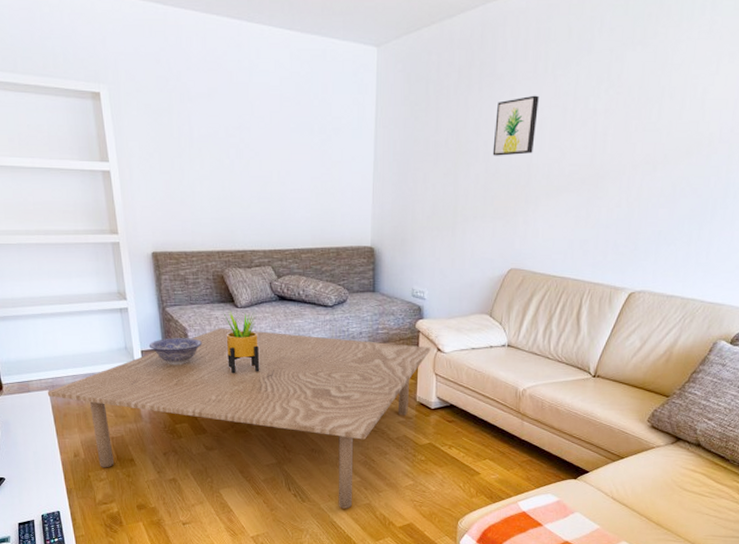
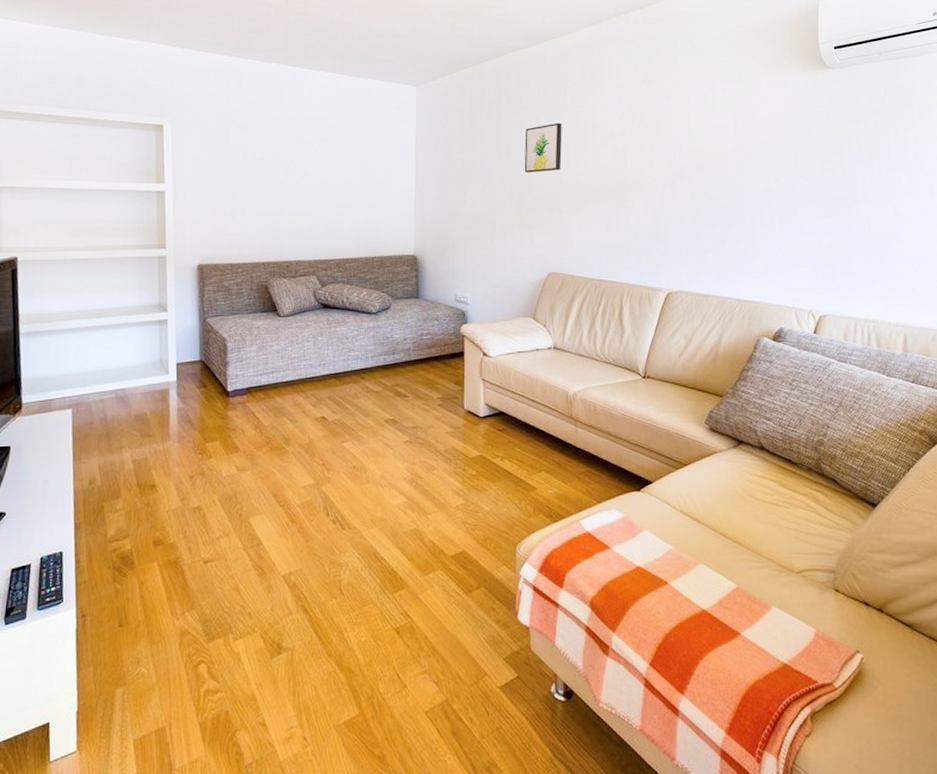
coffee table: present [47,328,431,509] -> none [69,337,477,536]
decorative bowl: present [148,338,202,366] -> none [185,349,241,378]
potted plant: present [223,311,260,374] -> none [265,320,301,385]

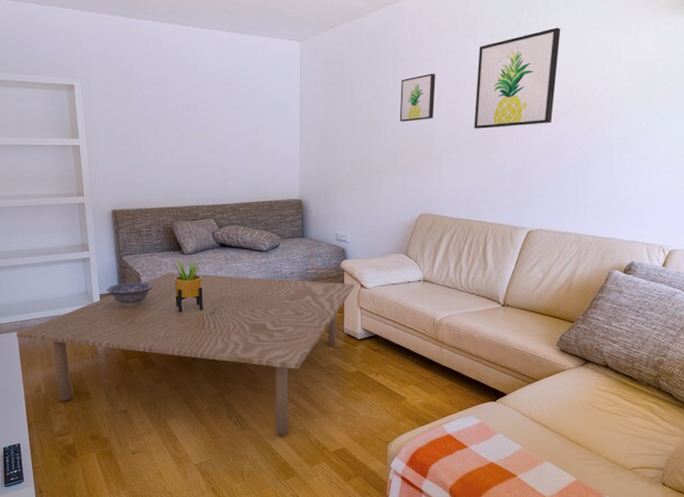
coffee table: none [69,337,477,536] -> present [15,272,355,435]
decorative bowl: none [185,349,241,378] -> present [106,282,153,307]
potted plant: none [265,320,301,385] -> present [172,257,204,313]
wall art: none [604,80,691,182] -> present [474,27,561,129]

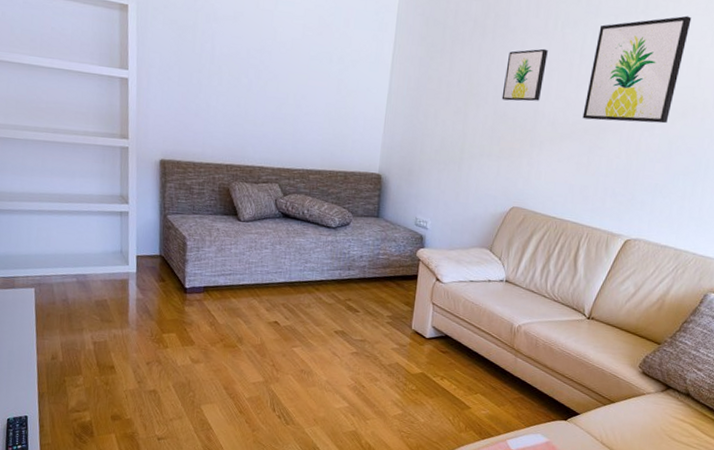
coffee table: present [15,272,355,435] -> none [32,239,430,435]
decorative bowl: present [106,282,153,307] -> none [145,245,200,274]
potted plant: present [172,257,204,313] -> none [224,223,259,287]

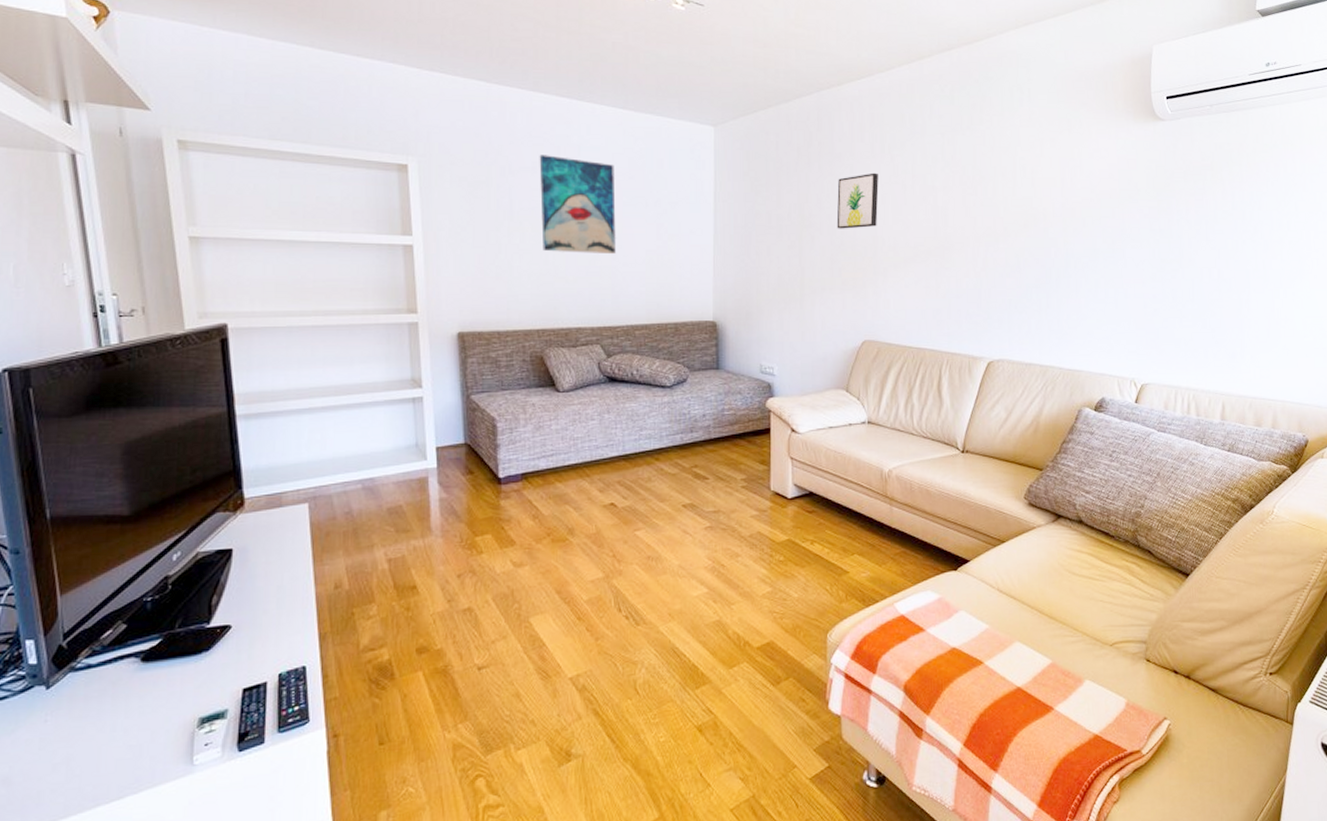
wall art: none [237,5,306,103] -> present [539,155,616,254]
wall art: present [582,15,692,124] -> none [923,128,1018,240]

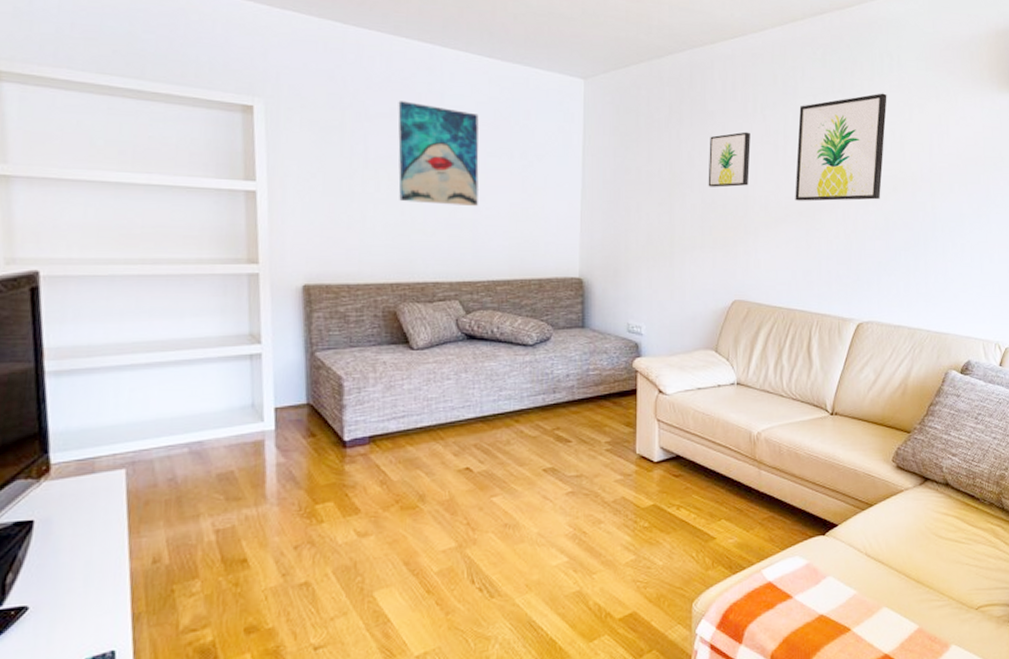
wall art: none [923,128,1018,240] -> present [795,93,887,201]

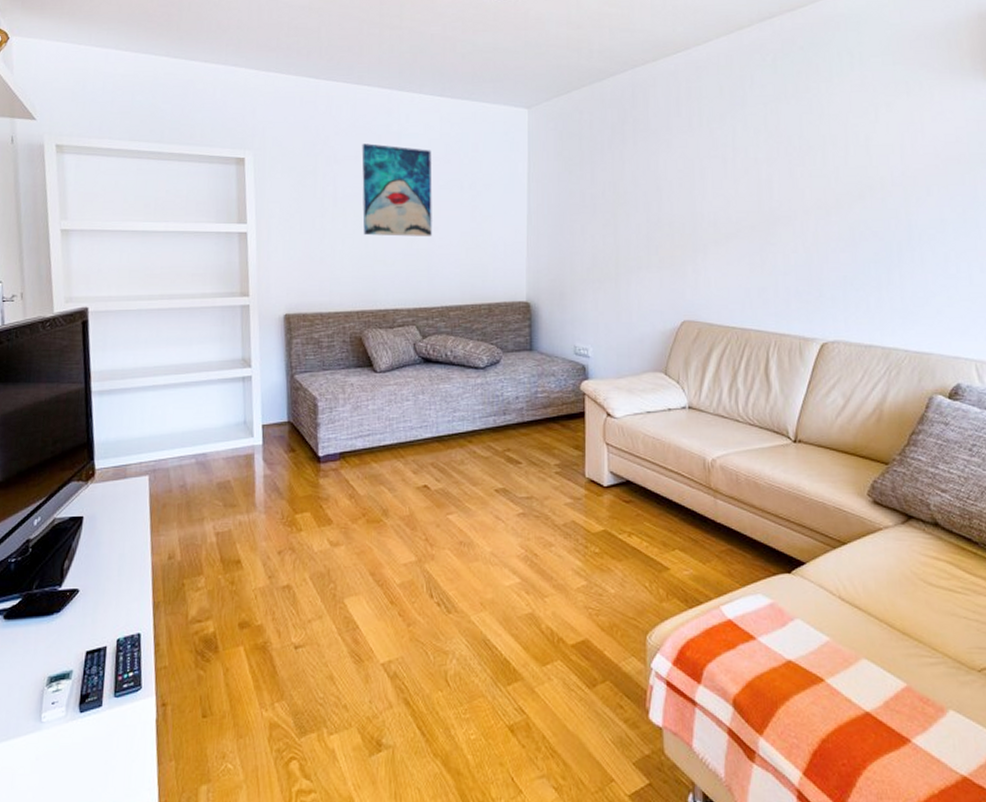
wall art: present [708,132,751,187] -> none [653,147,697,206]
wall art: present [795,93,887,201] -> none [746,94,849,215]

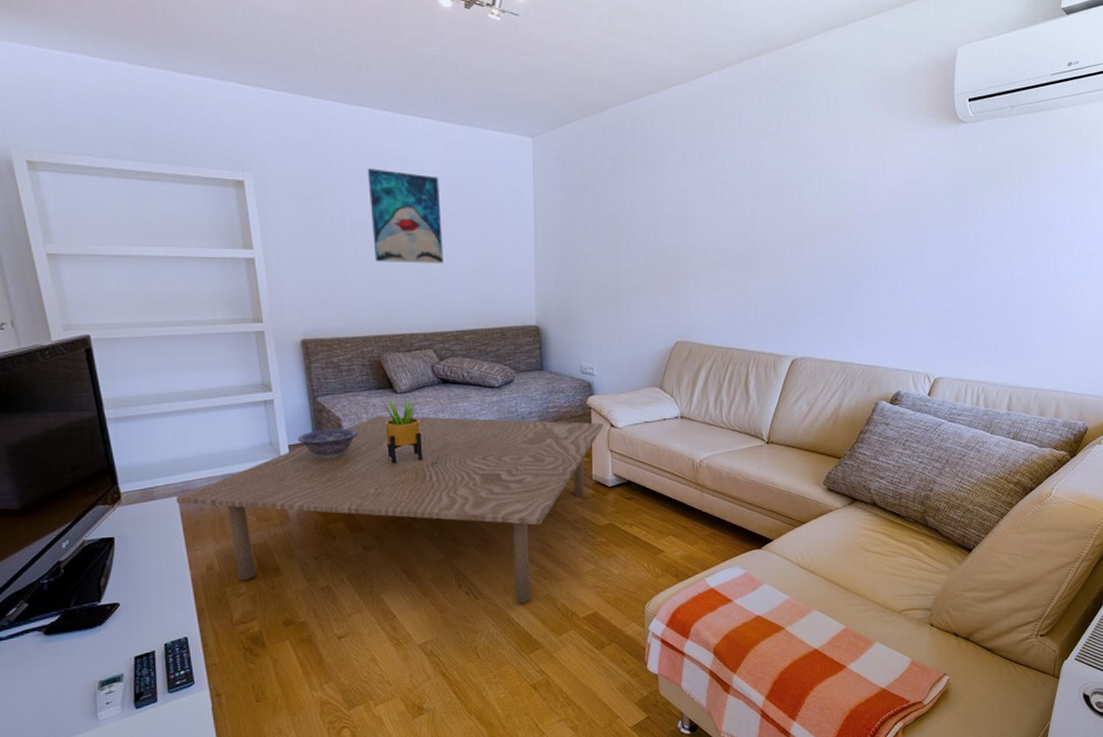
coffee table: none [146,396,599,621] -> present [175,415,604,603]
decorative bowl: none [271,409,333,441] -> present [297,428,358,459]
potted plant: none [359,376,400,450] -> present [381,396,423,464]

